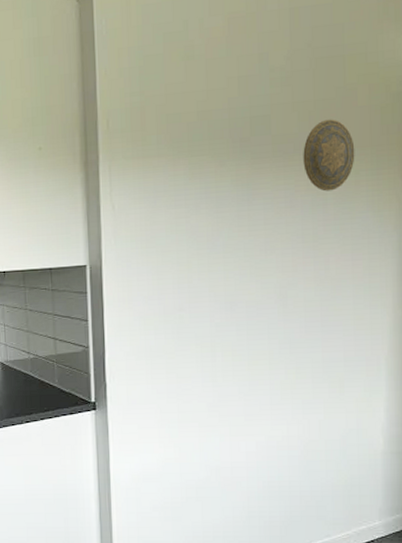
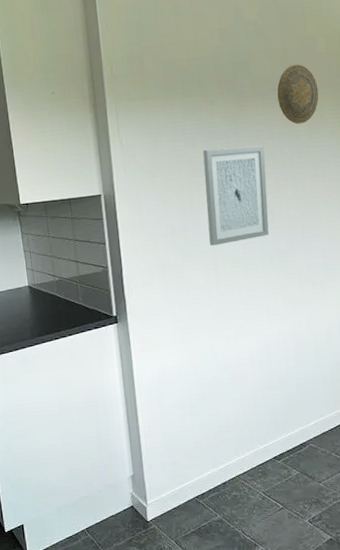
wall art: none [207,215,283,330] -> present [202,145,269,246]

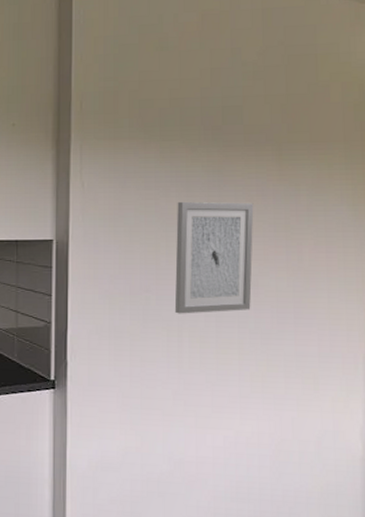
decorative plate: present [277,64,319,124] -> none [275,113,329,182]

